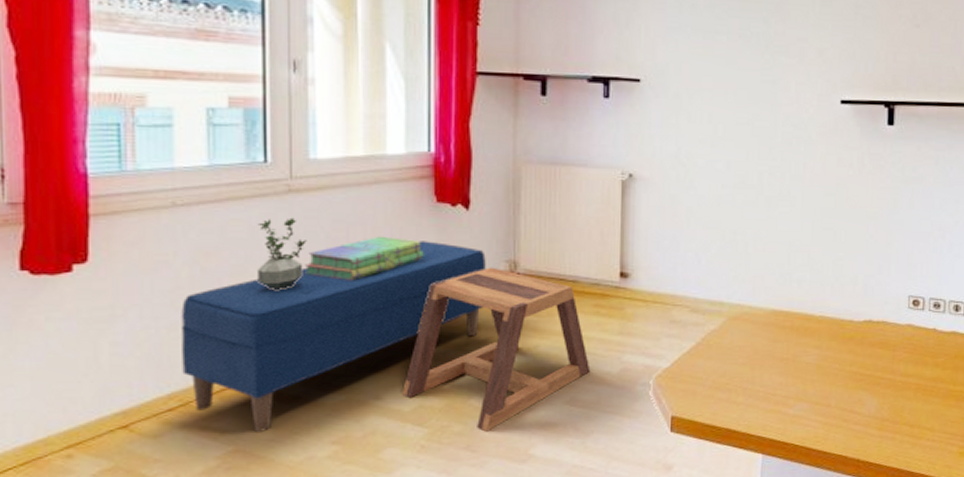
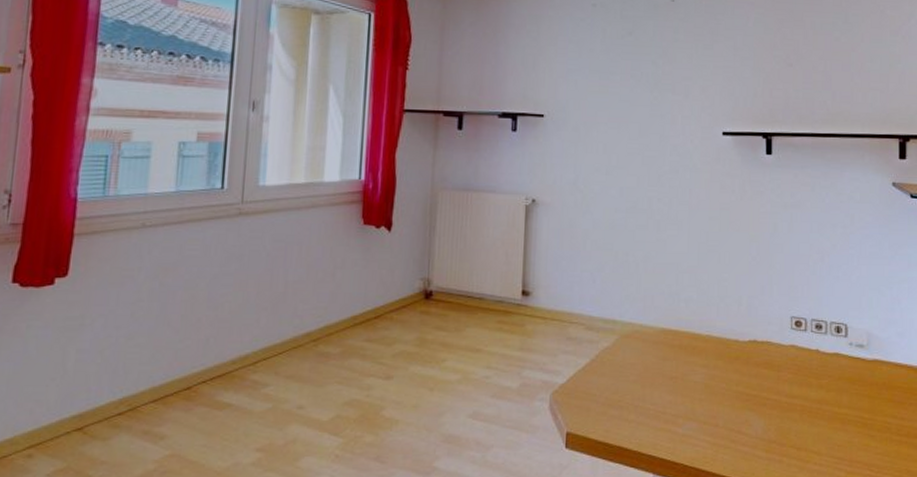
bench: present [181,241,486,432] -> none [134,259,403,437]
potted plant: present [257,217,307,290] -> none [206,238,251,303]
stack of books: present [305,236,424,281] -> none [246,255,350,296]
stool: present [402,267,591,432] -> none [322,284,493,443]

